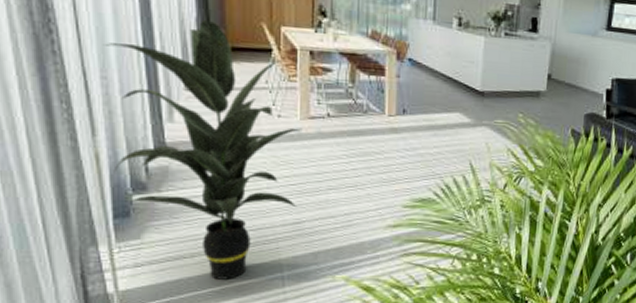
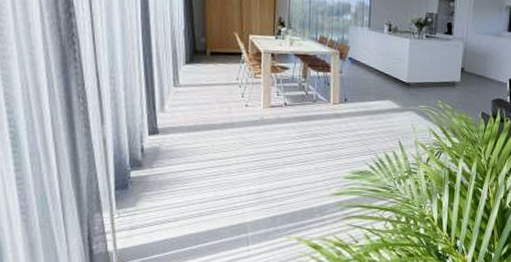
indoor plant: present [104,19,303,280] -> none [114,31,265,240]

